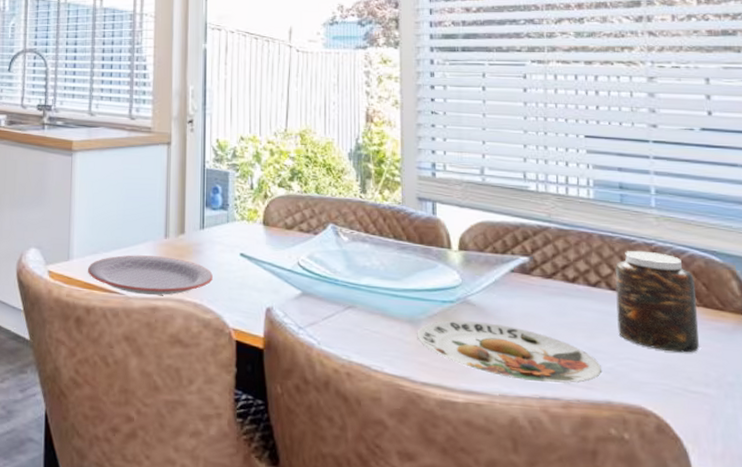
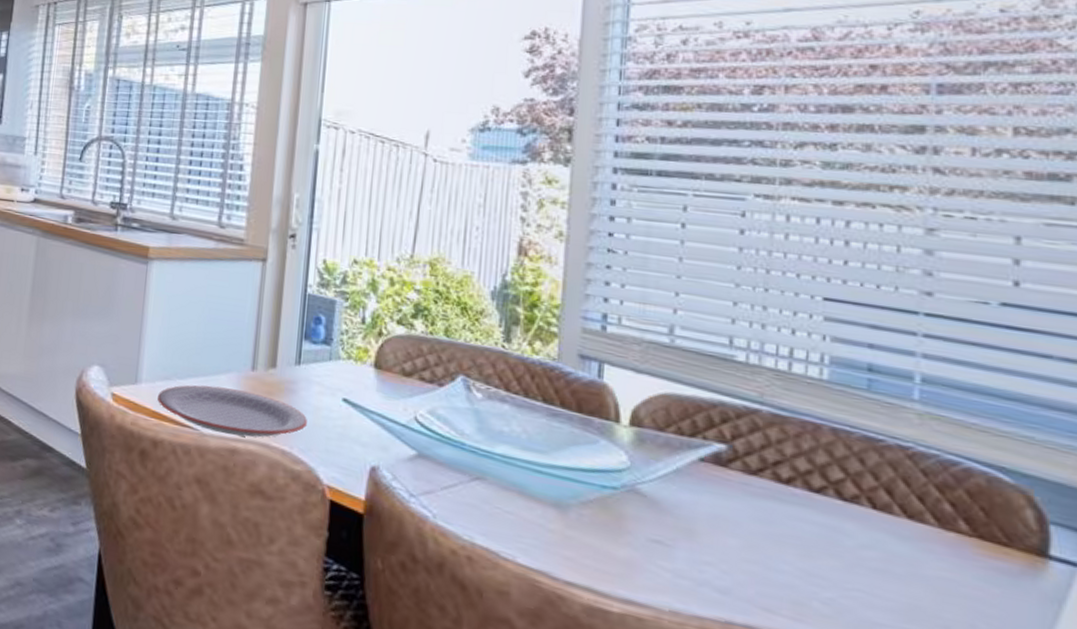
plate: present [417,320,601,384] -> none [563,509,817,611]
jar: present [615,250,699,353] -> none [847,452,969,595]

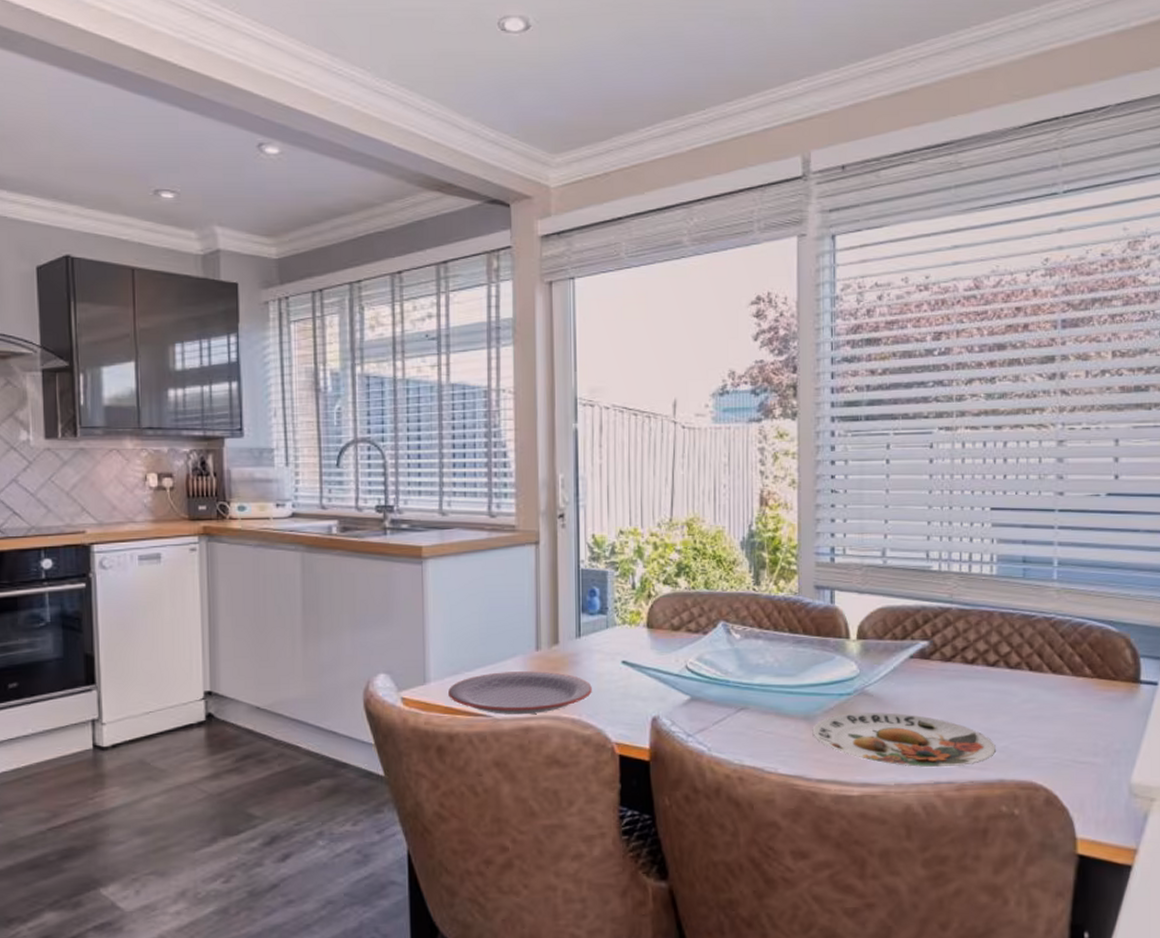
plate: none [563,509,817,611] -> present [812,712,996,768]

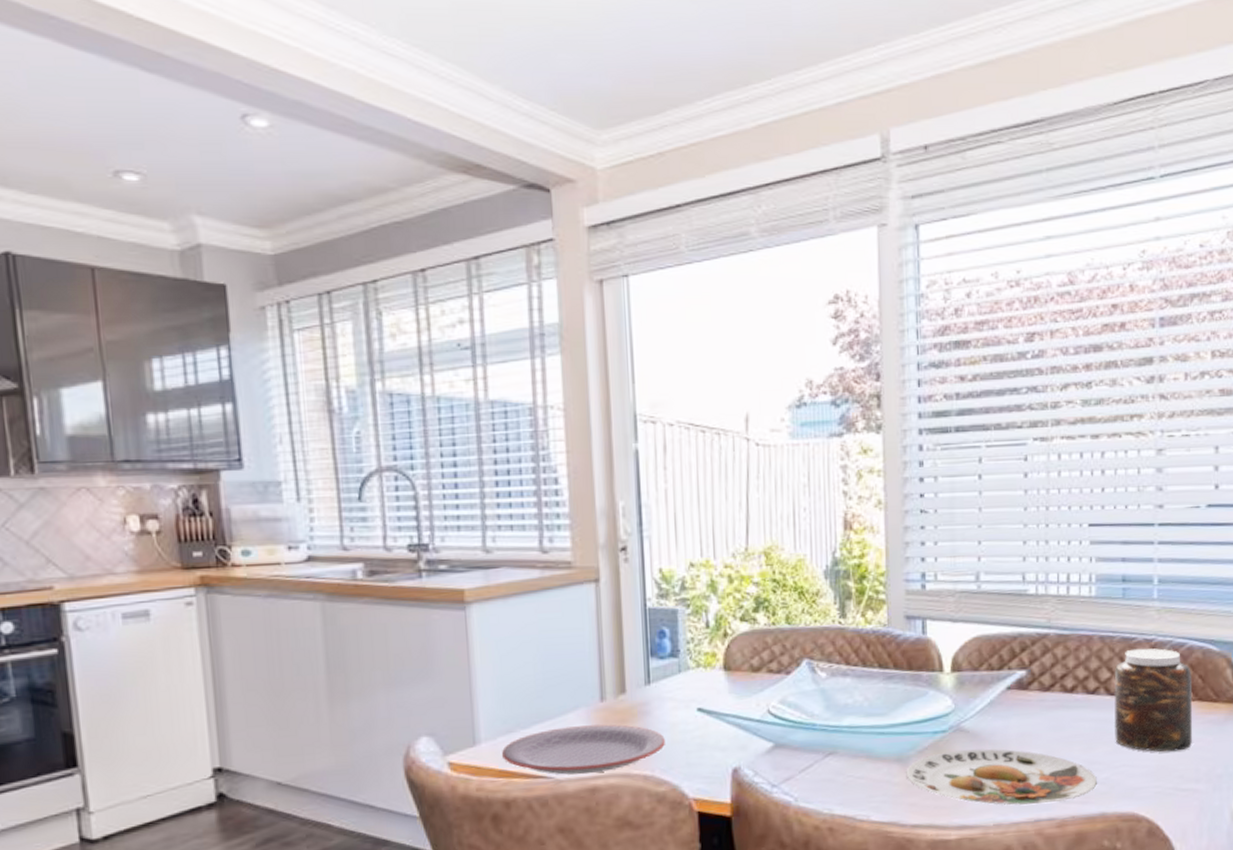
jar: none [1014,625,1091,725] -> present [1114,648,1193,752]

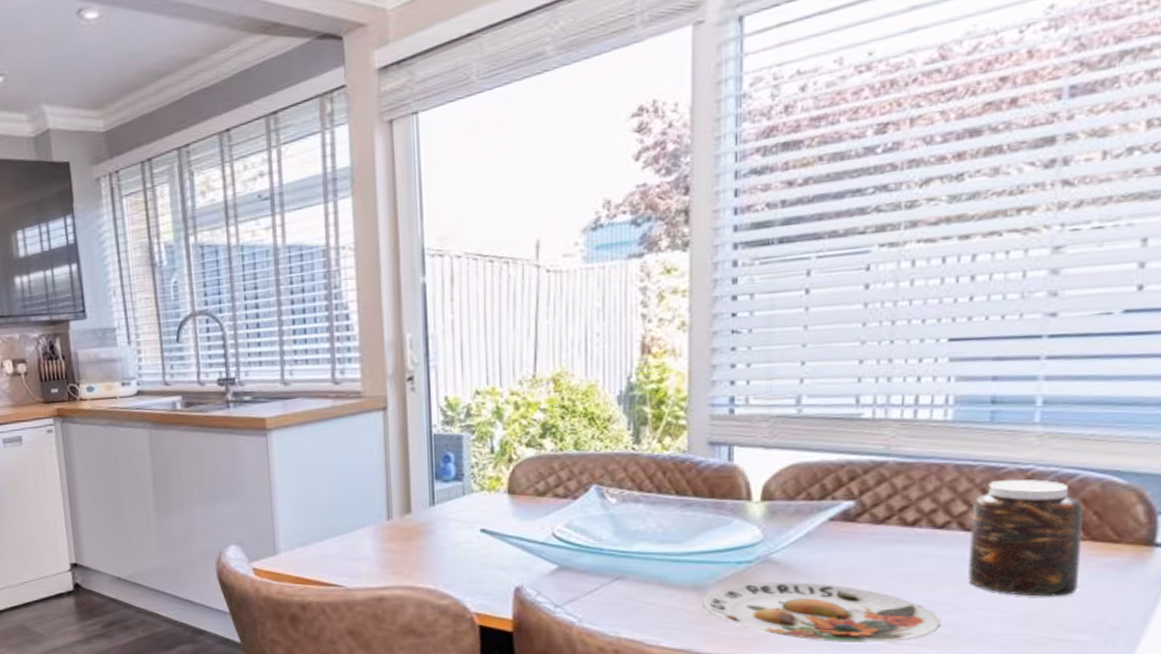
plate: present [502,724,665,775] -> none [299,541,448,585]

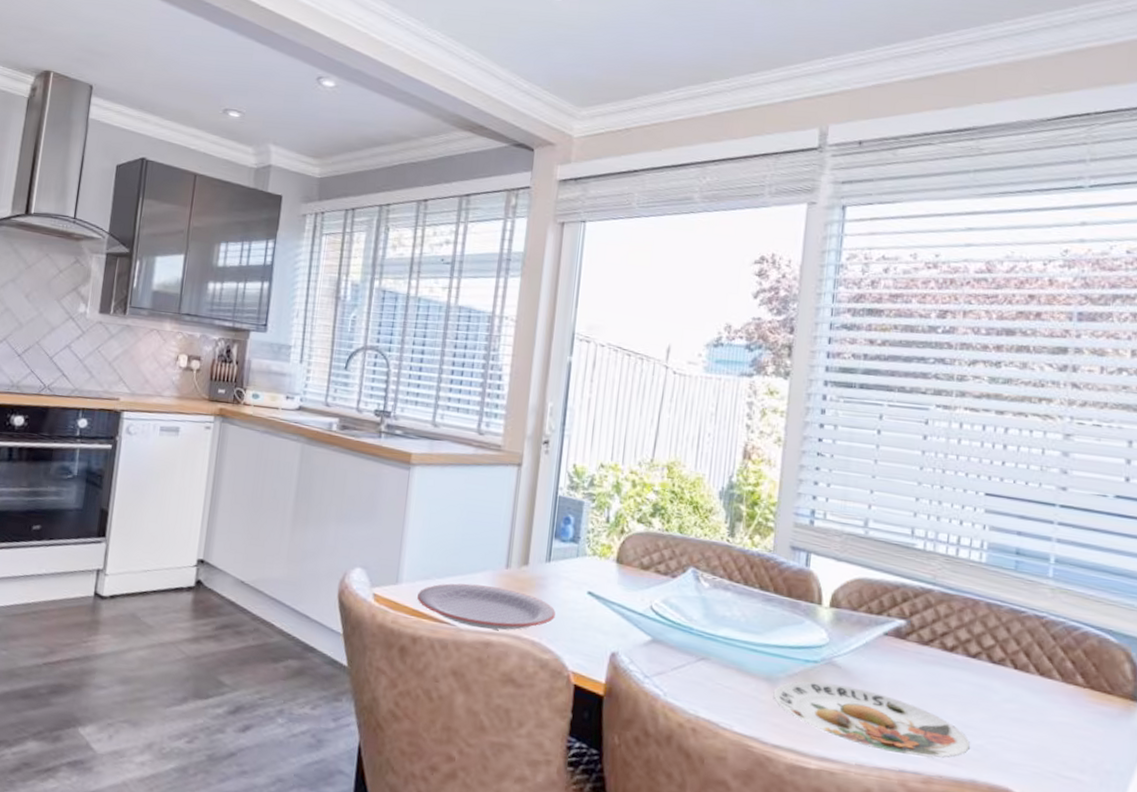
plate: none [299,541,448,585] -> present [417,583,556,631]
jar: present [968,479,1083,597] -> none [993,622,1084,736]

